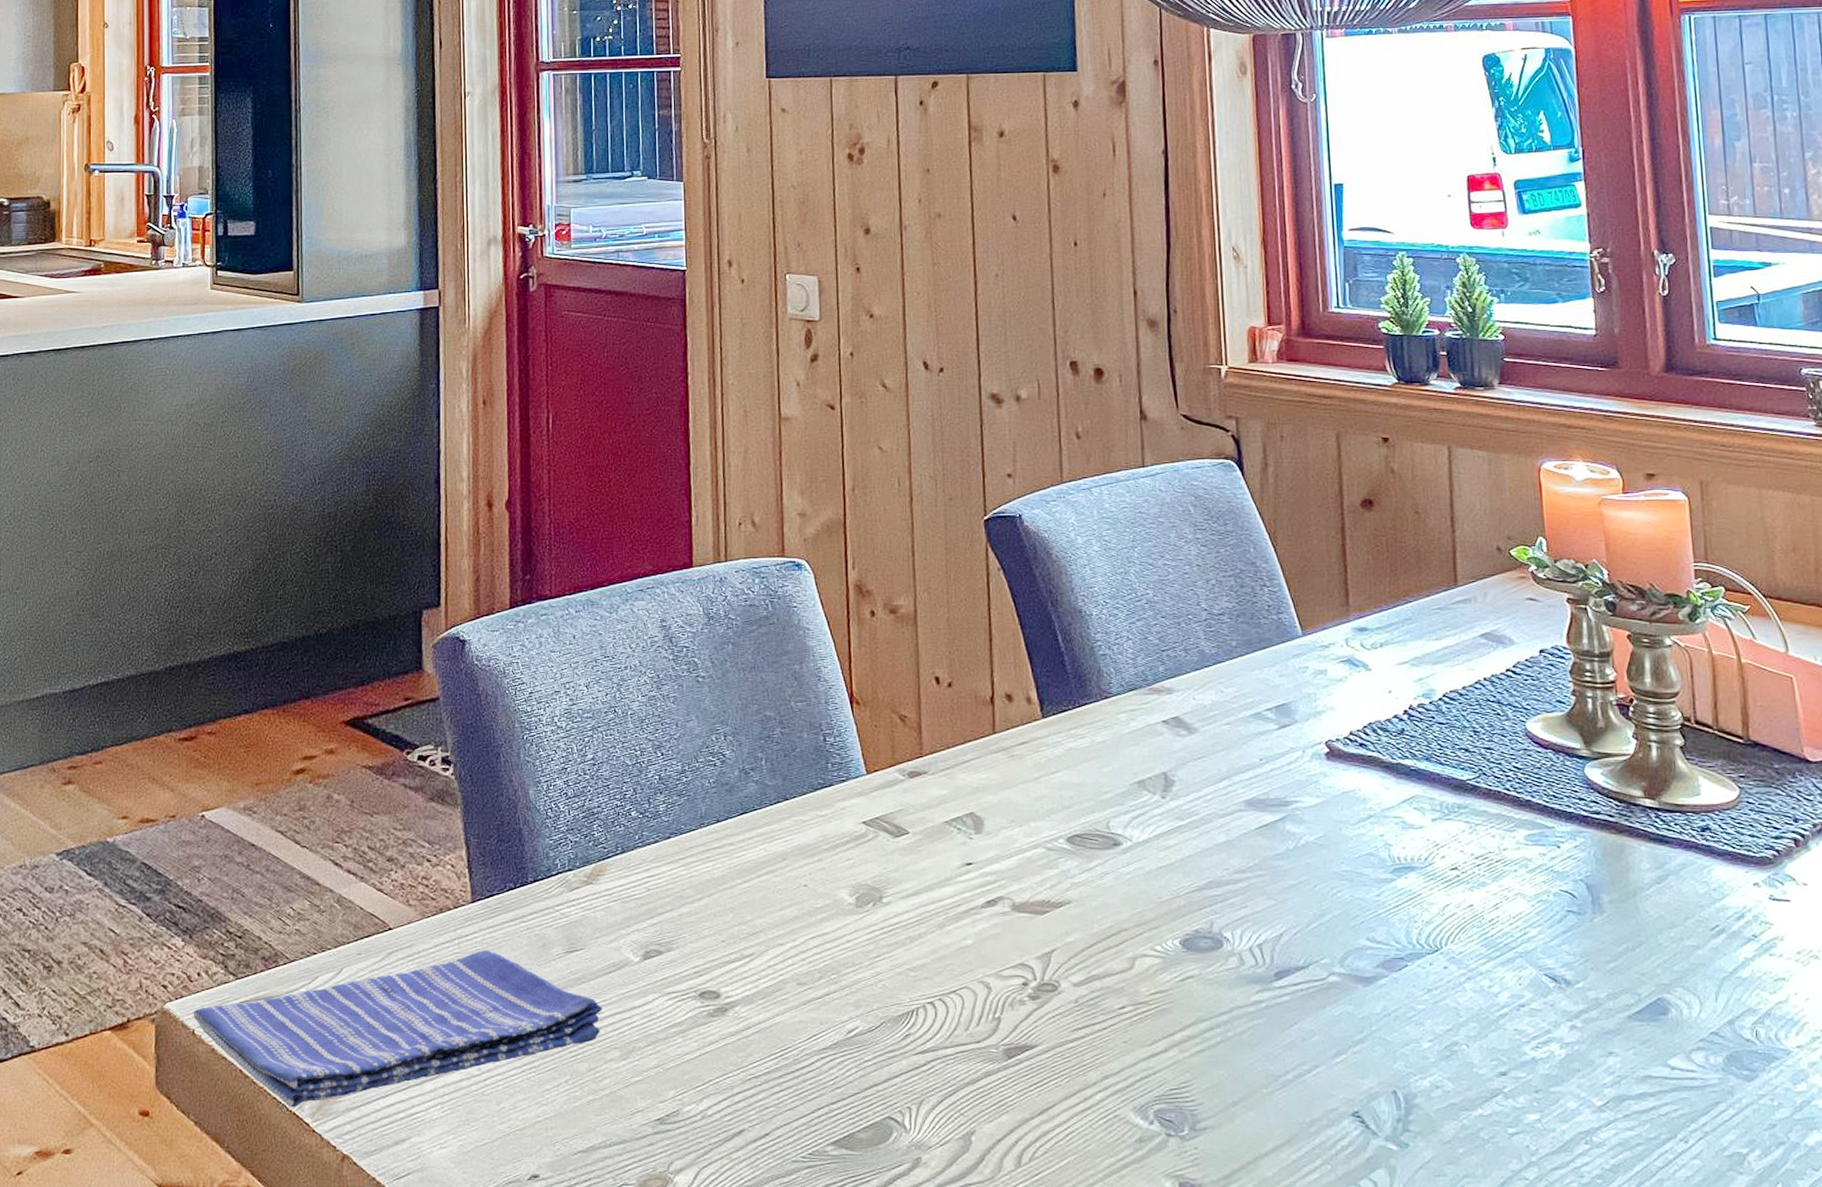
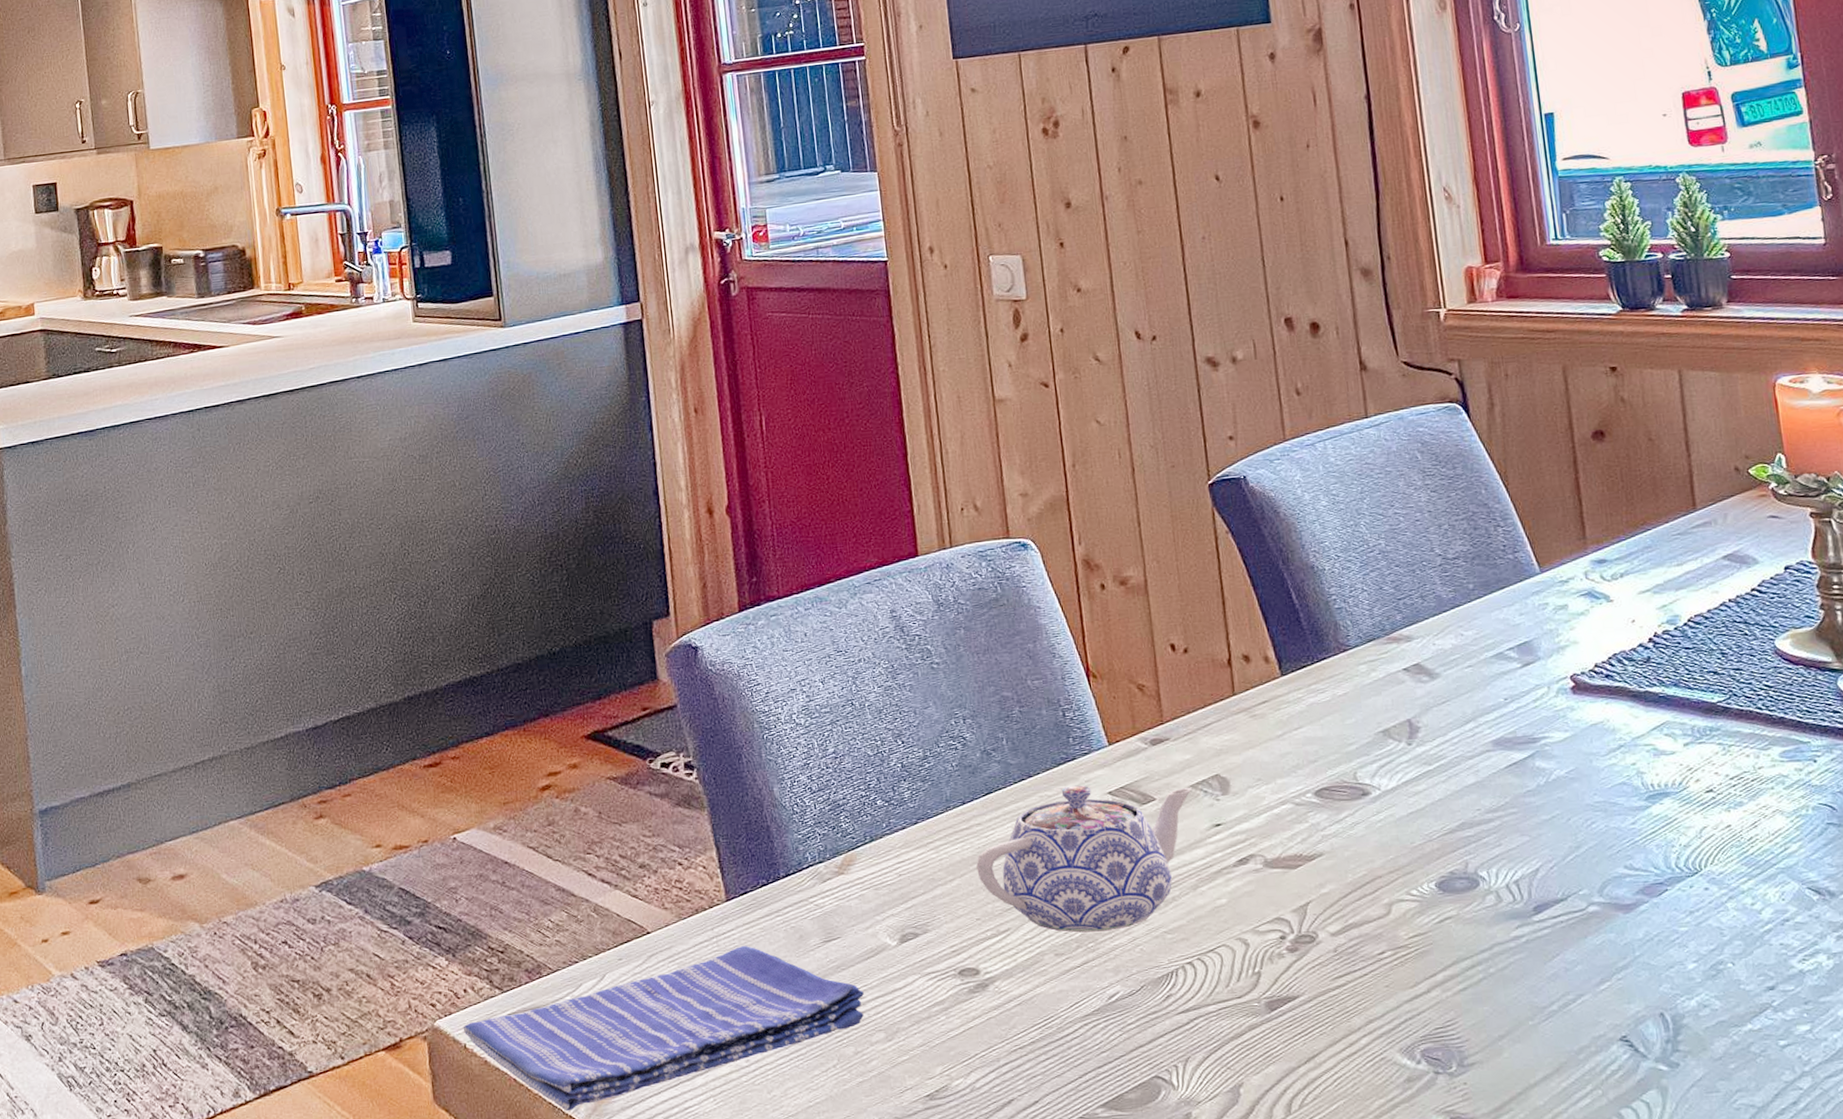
teapot: none [726,812,946,965] -> present [976,785,1192,933]

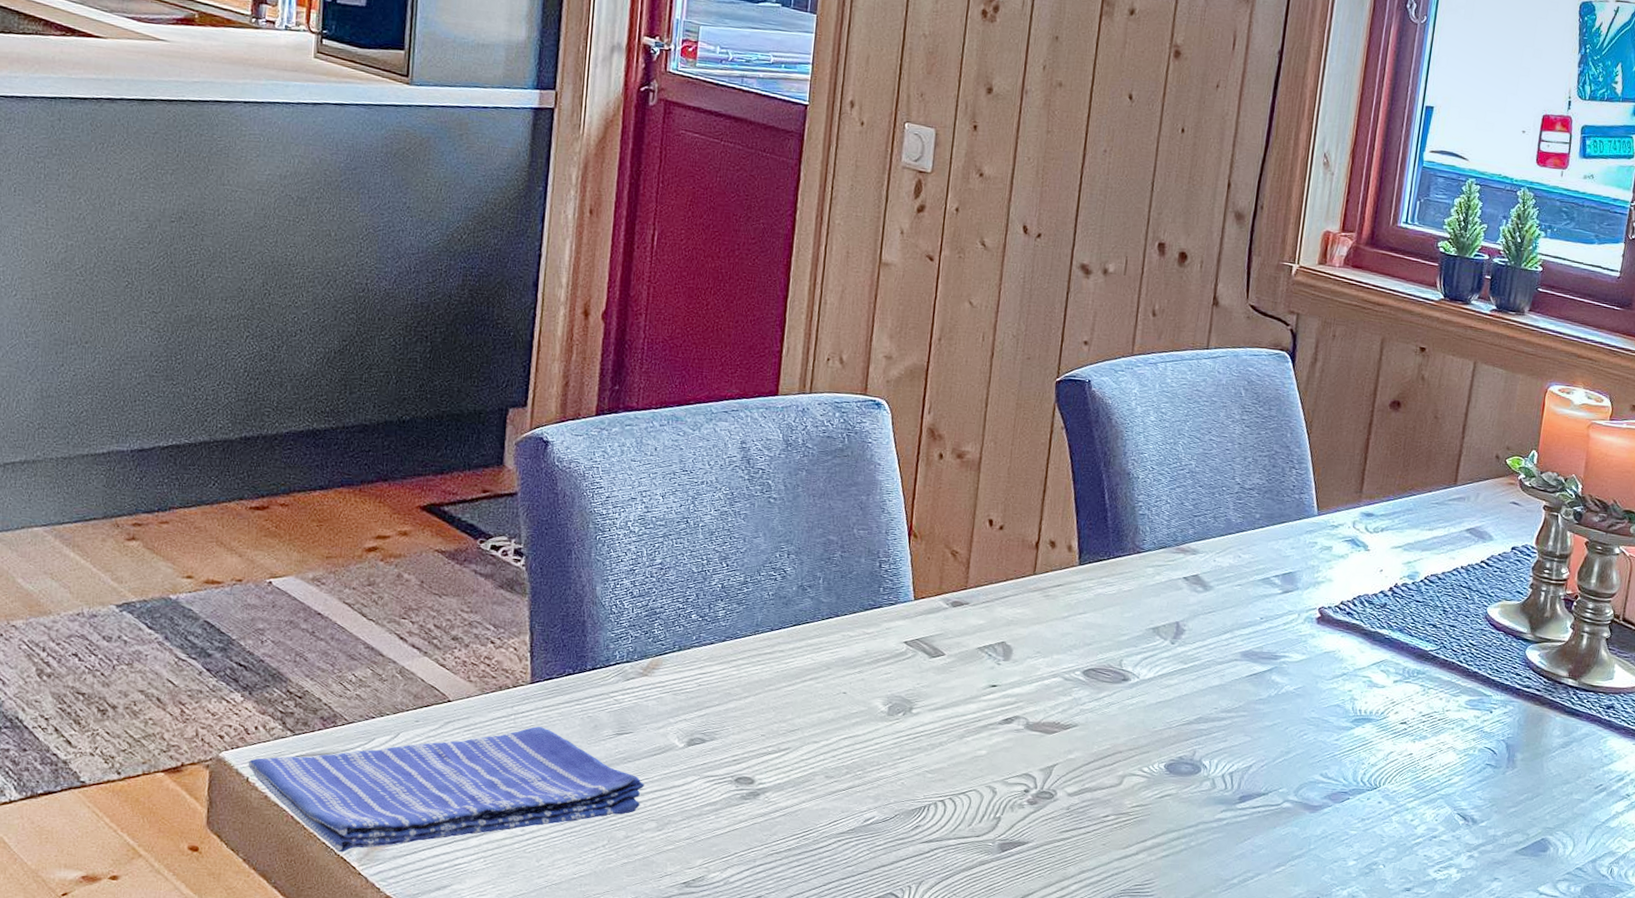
teapot: present [976,785,1192,933] -> none [771,630,978,764]

